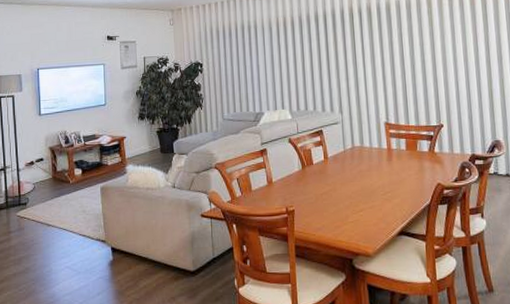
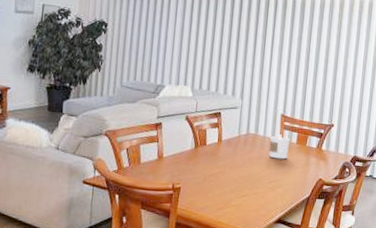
candle: none [377,143,399,169] -> present [269,134,289,159]

